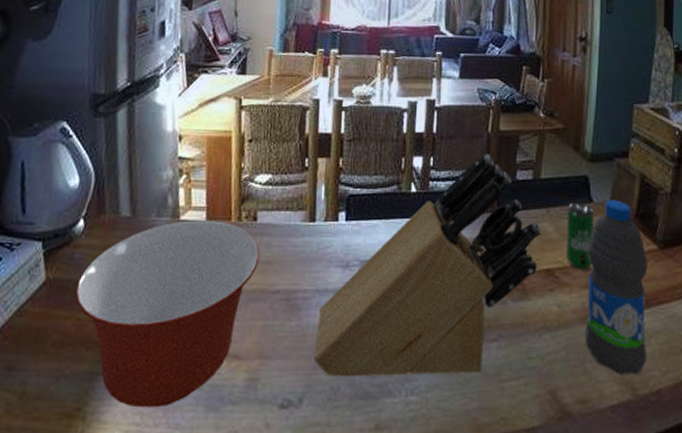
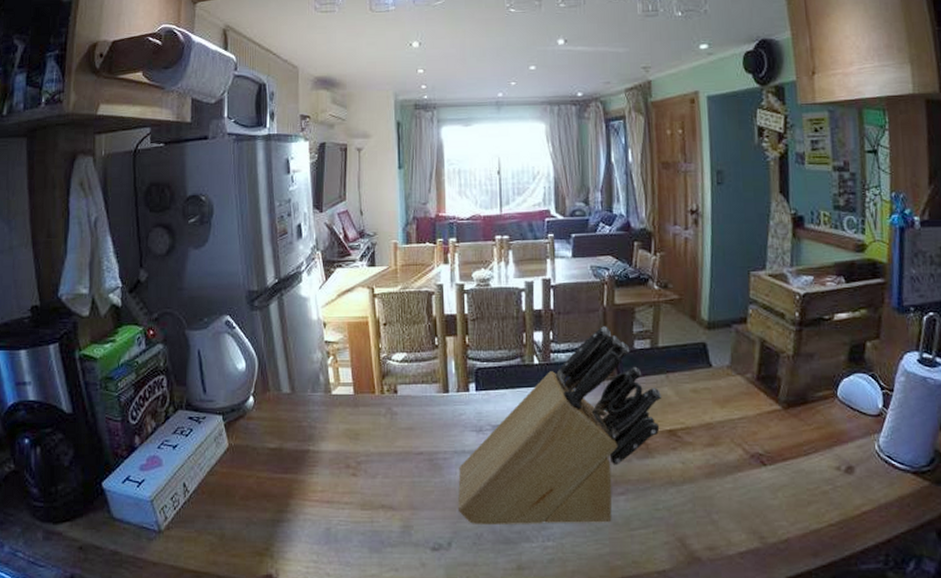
mixing bowl: present [74,220,260,408] -> none [253,394,403,549]
beverage can: present [566,202,595,271] -> none [686,367,715,430]
water bottle: present [584,200,648,375] -> none [709,364,774,525]

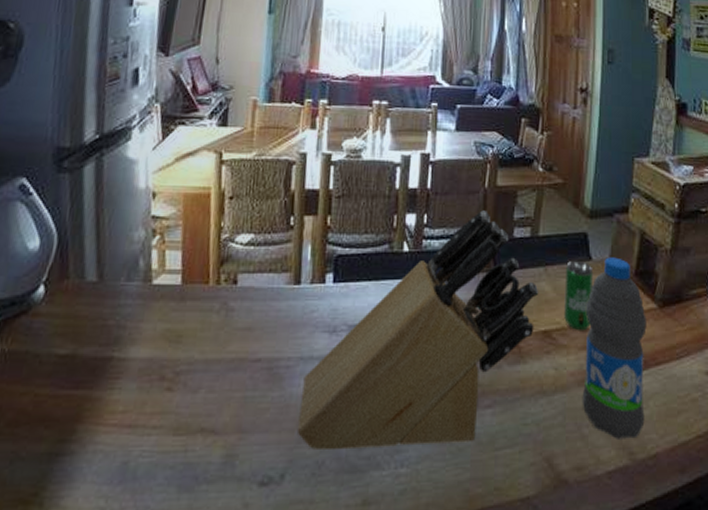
beverage can: none [686,367,715,430] -> present [564,260,594,331]
water bottle: none [709,364,774,525] -> present [582,257,647,439]

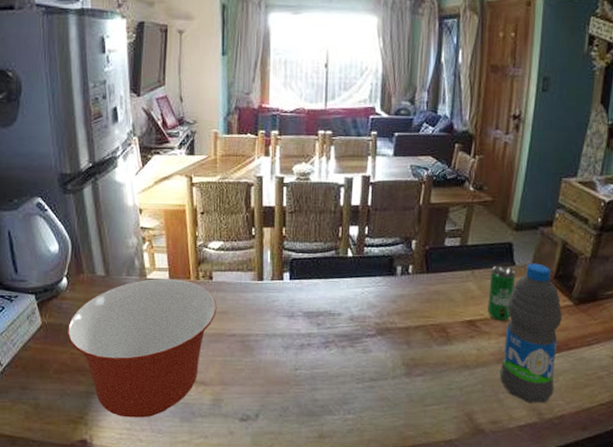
mixing bowl: none [32,284,240,491] -> present [67,279,217,418]
knife block: present [298,210,539,449] -> none [267,224,466,400]

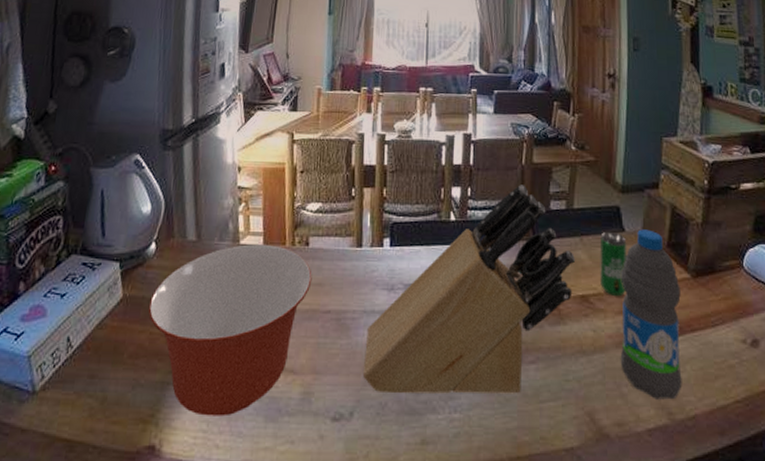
knife block: none [267,224,466,400] -> present [364,185,576,394]

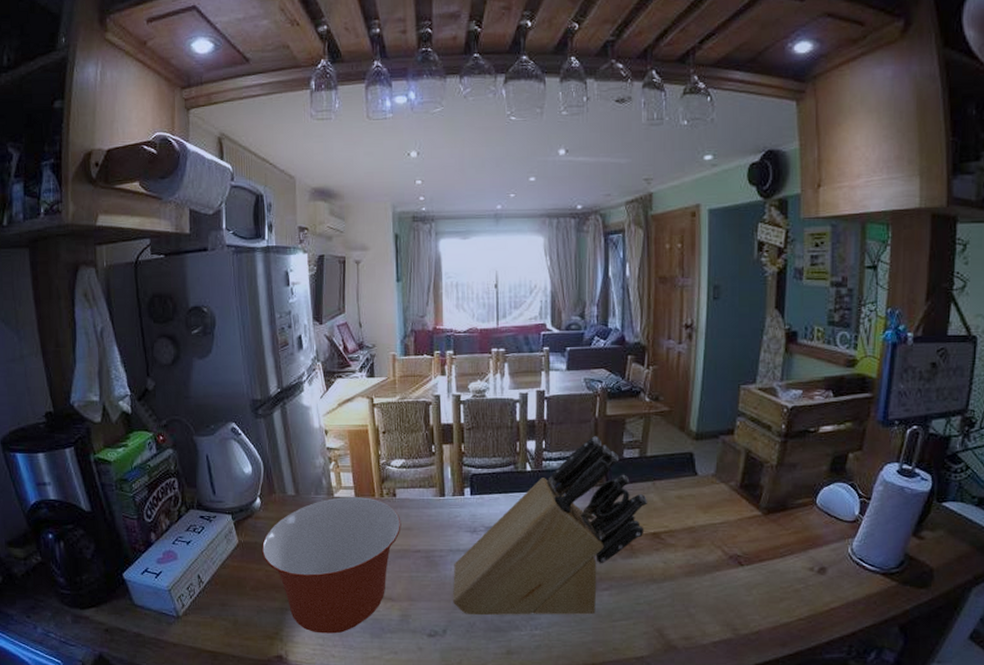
beverage can: present [599,231,627,297] -> none [672,475,699,534]
water bottle: present [620,229,682,400] -> none [689,473,751,618]

